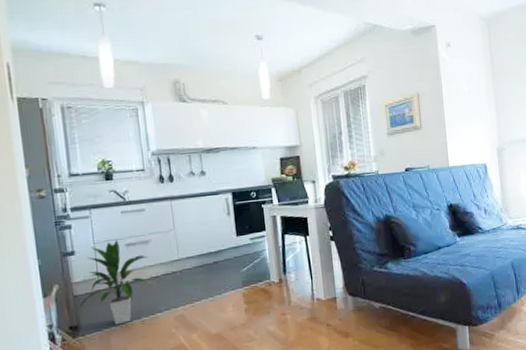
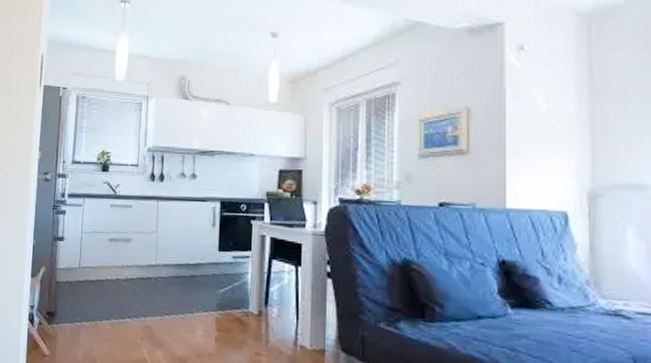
indoor plant: present [78,239,149,324] -> none [57,232,128,321]

